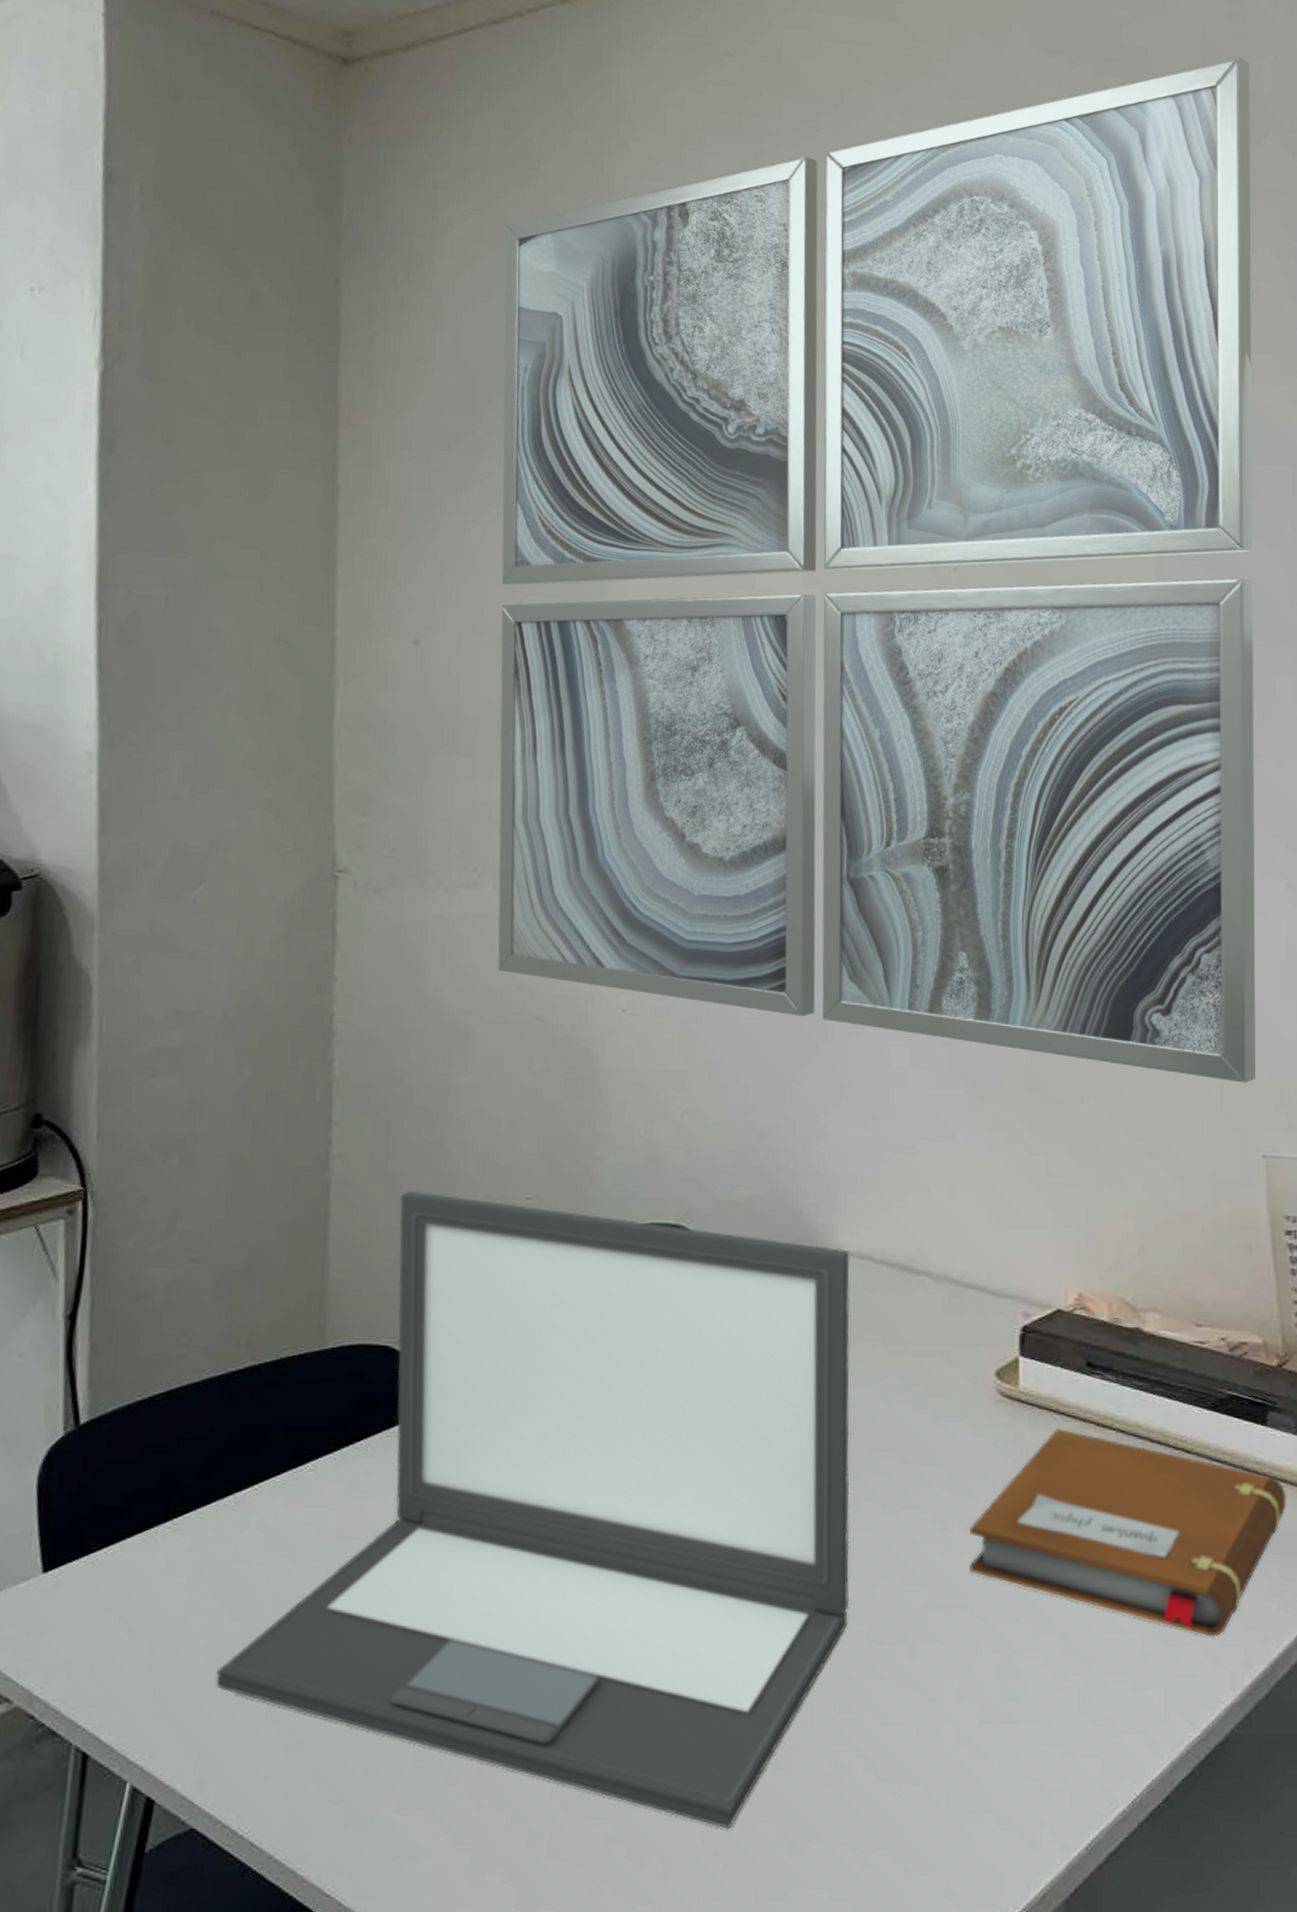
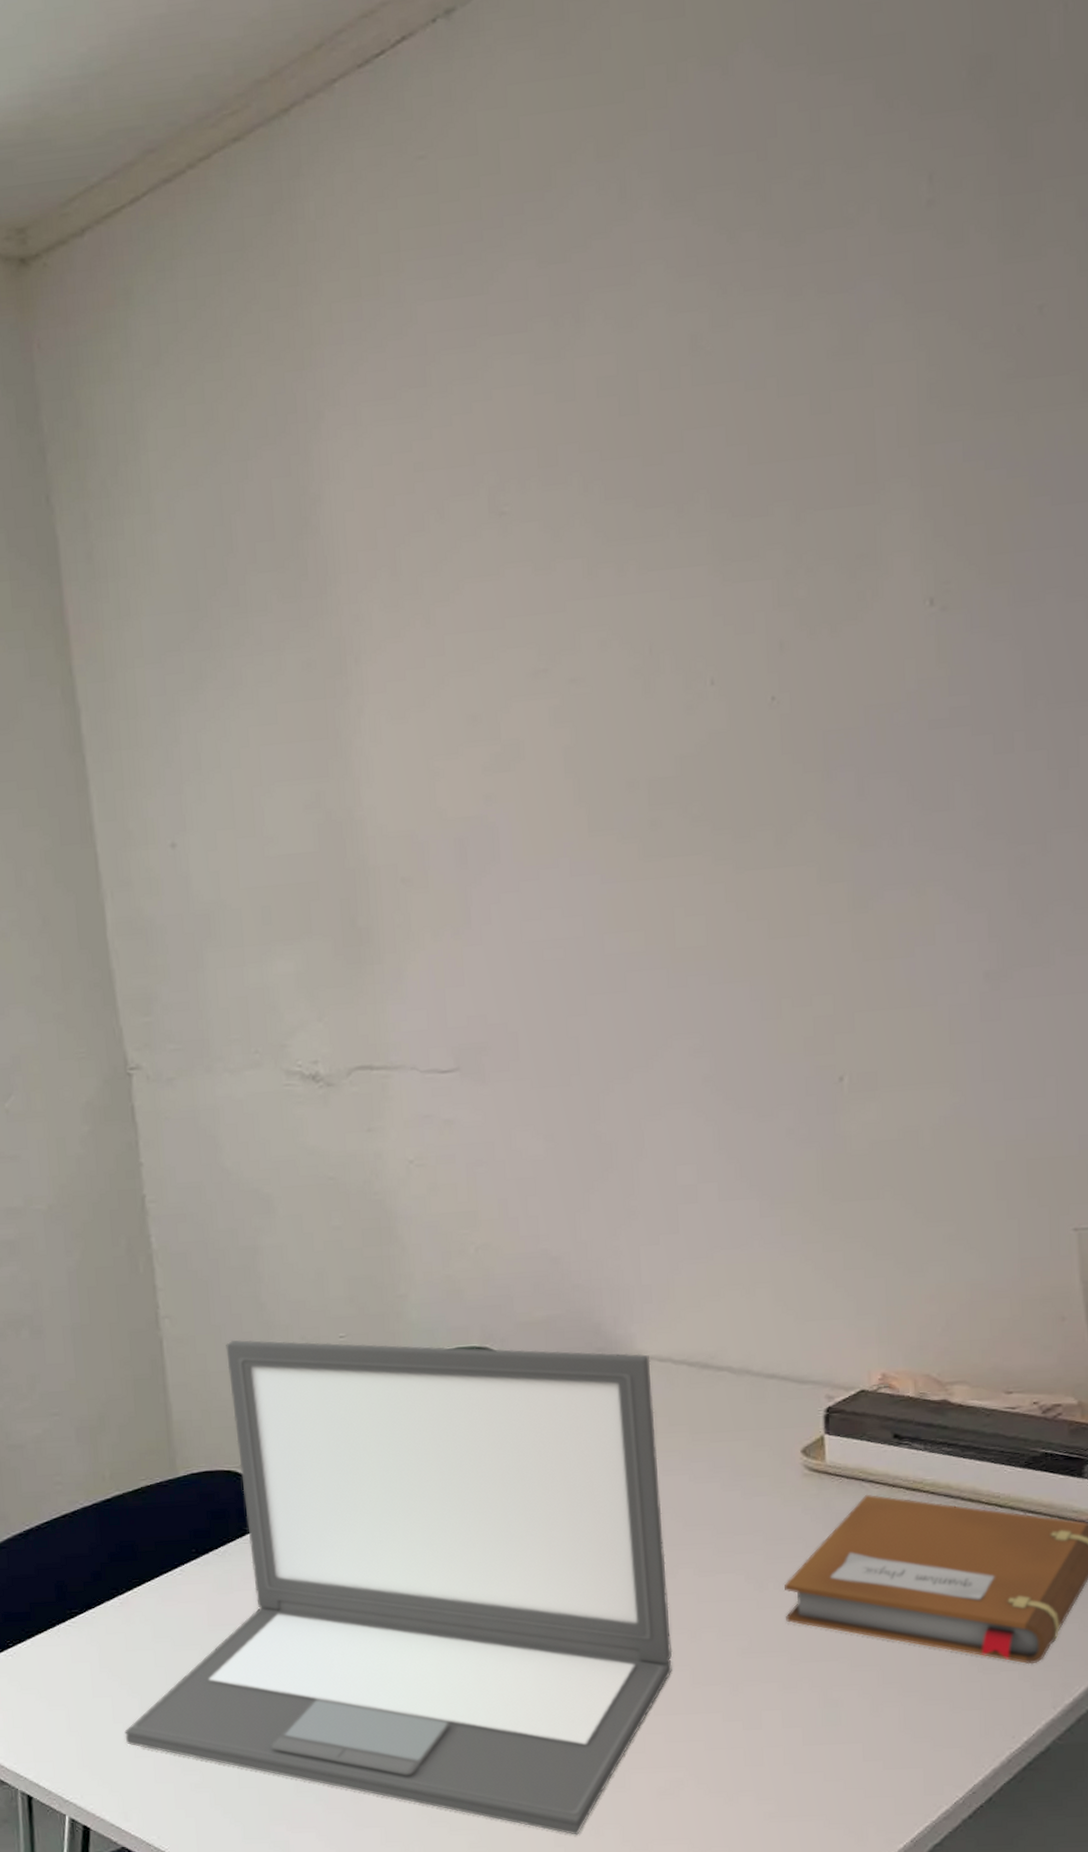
wall art: present [498,57,1256,1083] -> none [205,15,1066,1161]

